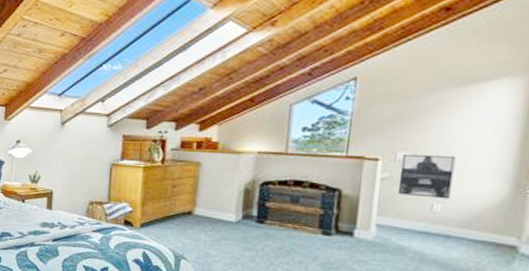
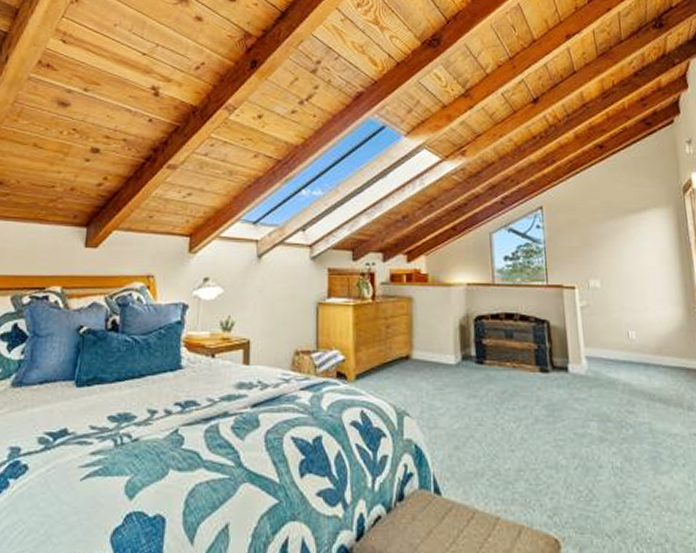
wall art: present [397,153,456,199] -> none [593,281,640,325]

